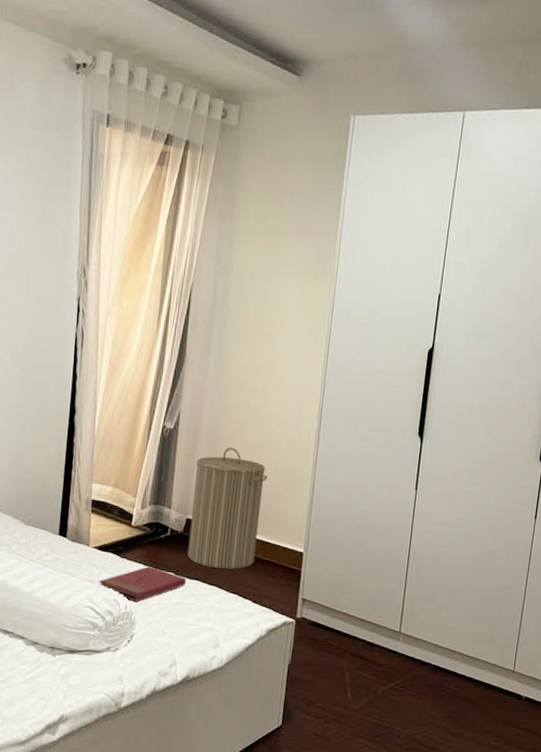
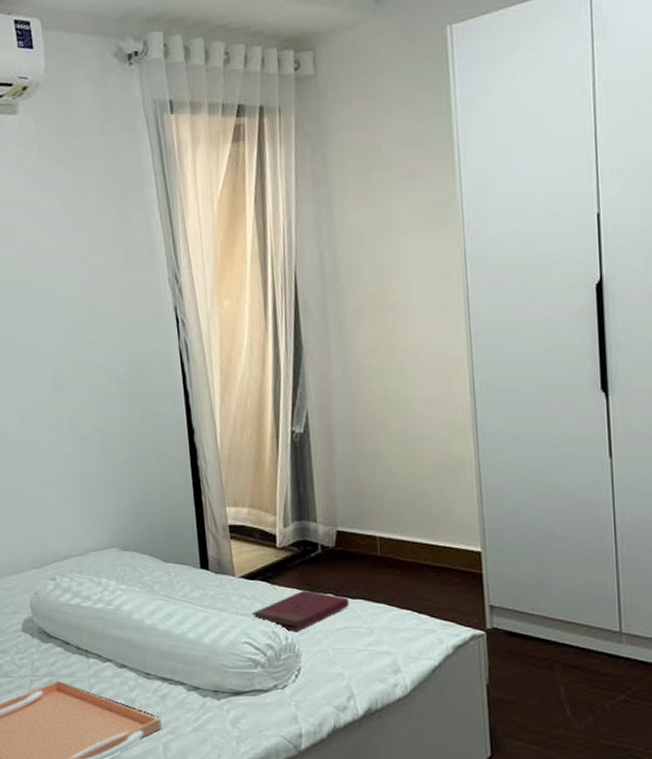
laundry hamper: present [187,447,268,570] -> none [336,442,424,584]

